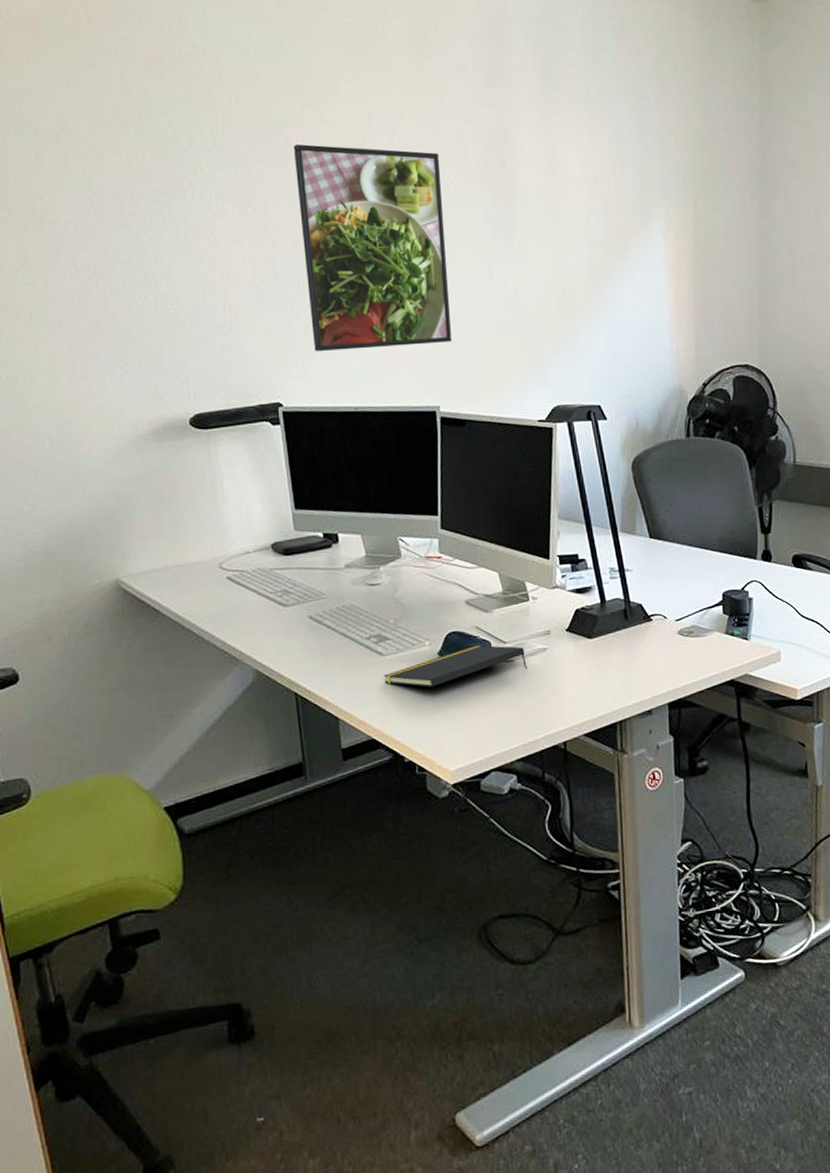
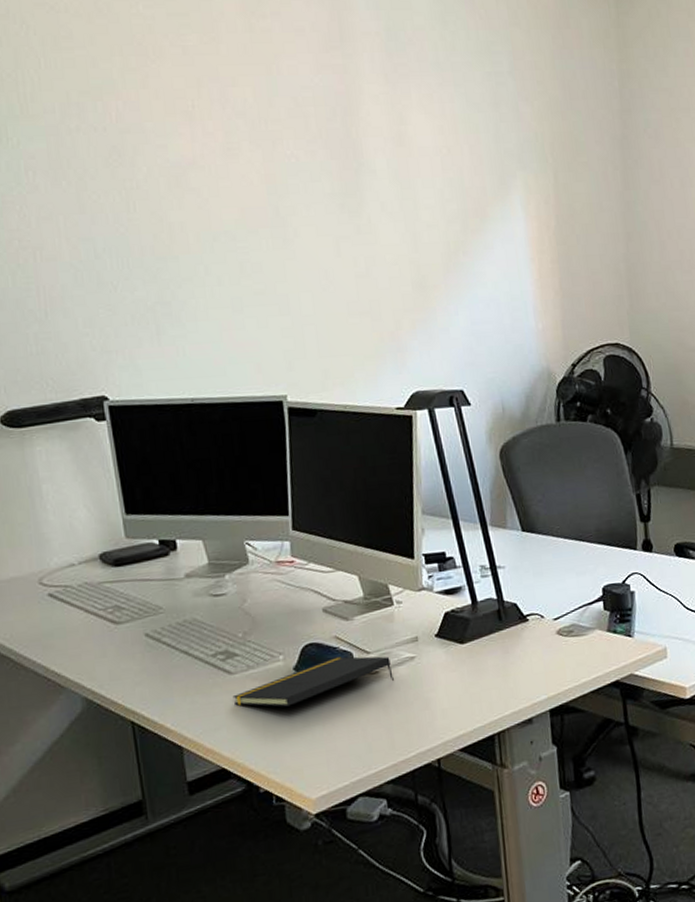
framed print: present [293,144,452,352] -> none [112,112,297,339]

